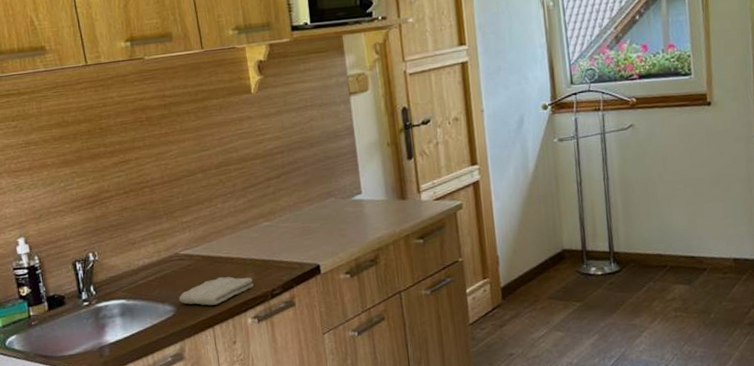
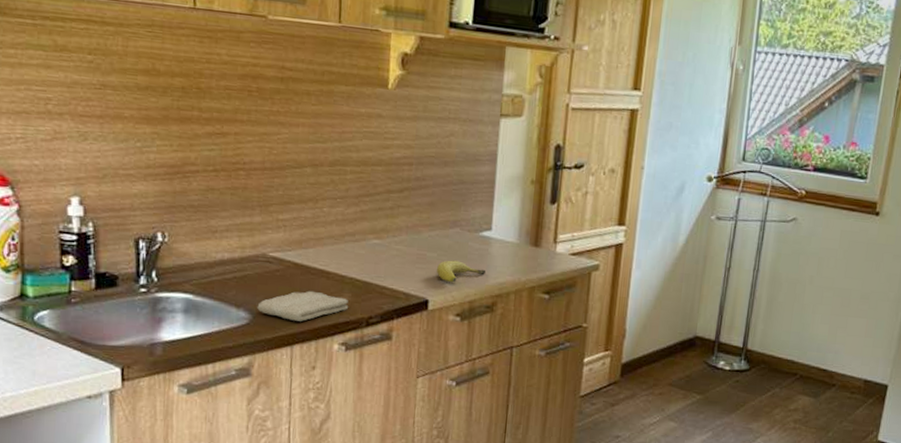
fruit: none [321,225,364,246] -> present [436,260,485,283]

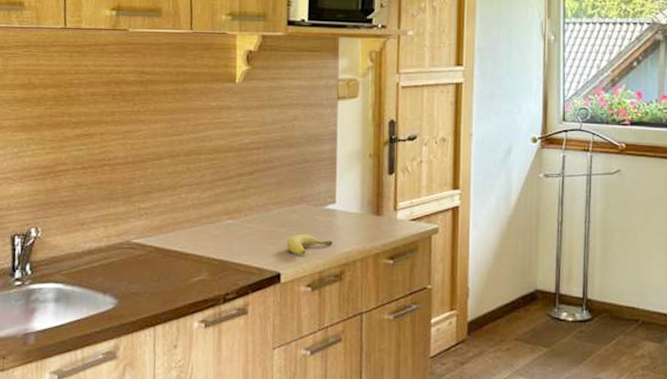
washcloth: present [257,290,348,322] -> none [122,272,206,302]

